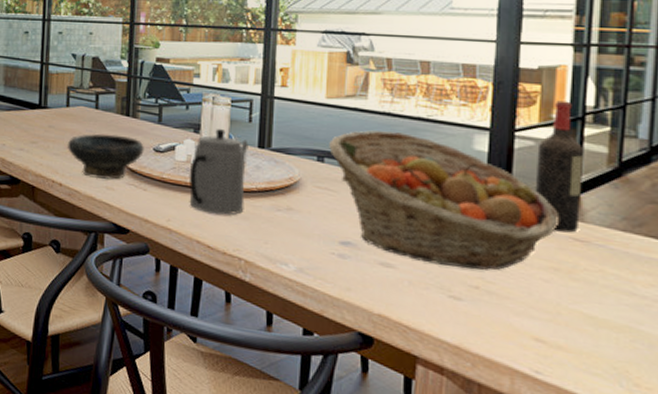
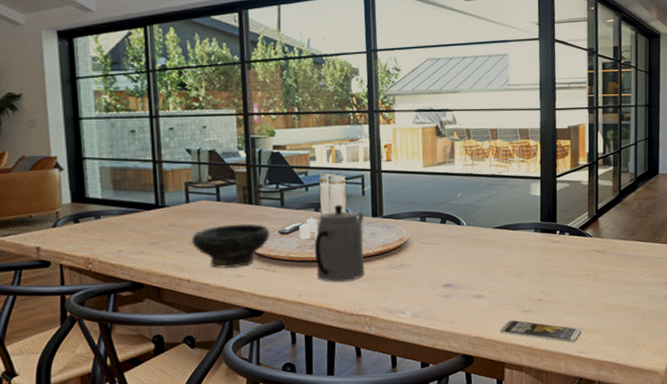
fruit basket: present [329,130,560,270] -> none [428,189,588,289]
smartphone: none [414,304,542,356] -> present [500,320,582,343]
wine bottle: present [535,100,584,233] -> none [571,150,599,248]

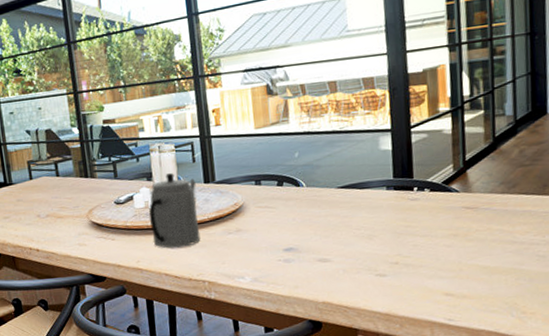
bowl: present [191,223,270,269] -> none [37,195,107,239]
smartphone: present [500,320,582,343] -> none [350,284,451,309]

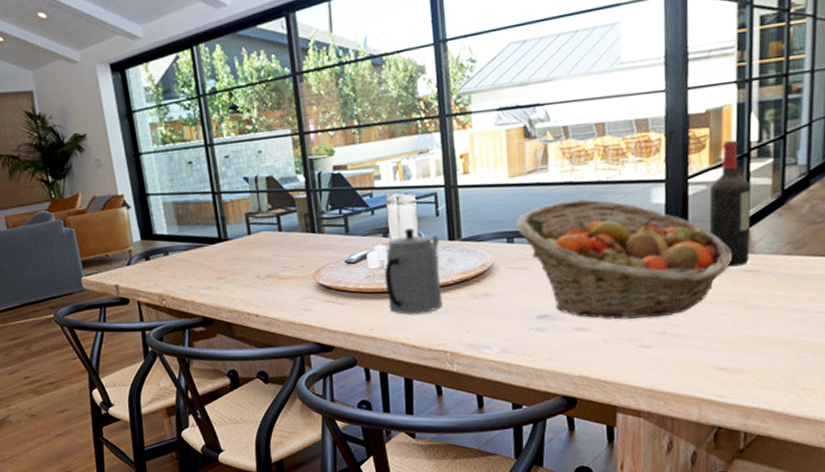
fruit basket: none [263,146,454,252] -> present [516,199,733,320]
wine bottle: none [429,94,469,205] -> present [709,139,751,267]

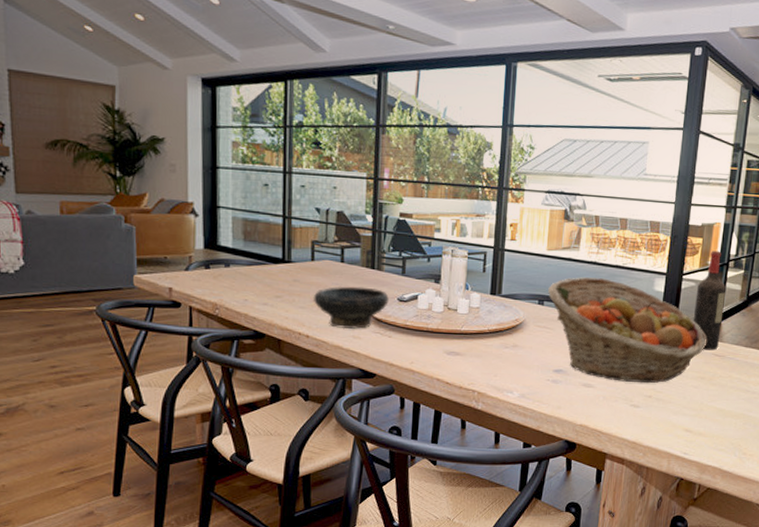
bowl: none [256,253,336,303] -> present [313,286,389,329]
teapot: present [384,228,443,315] -> none [430,279,484,355]

